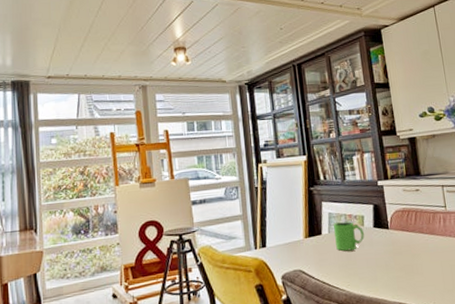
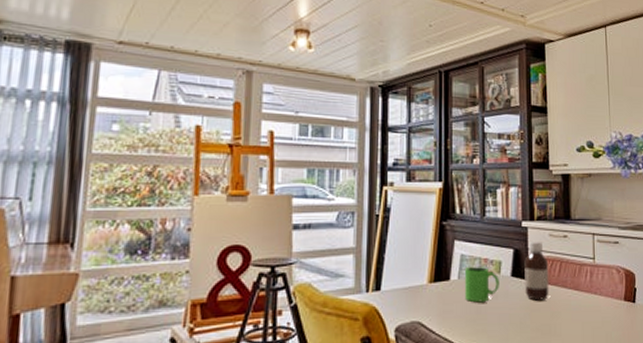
bottle: none [383,195,409,246] -> present [524,240,549,301]

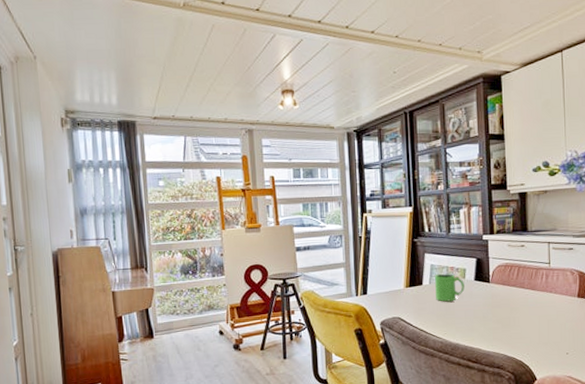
bottle: present [524,240,549,301] -> none [486,250,509,299]

